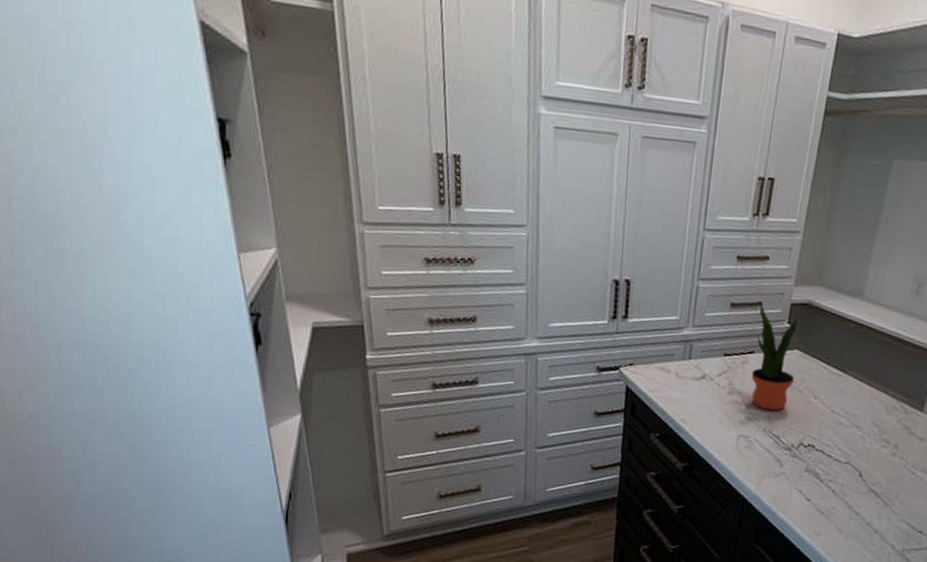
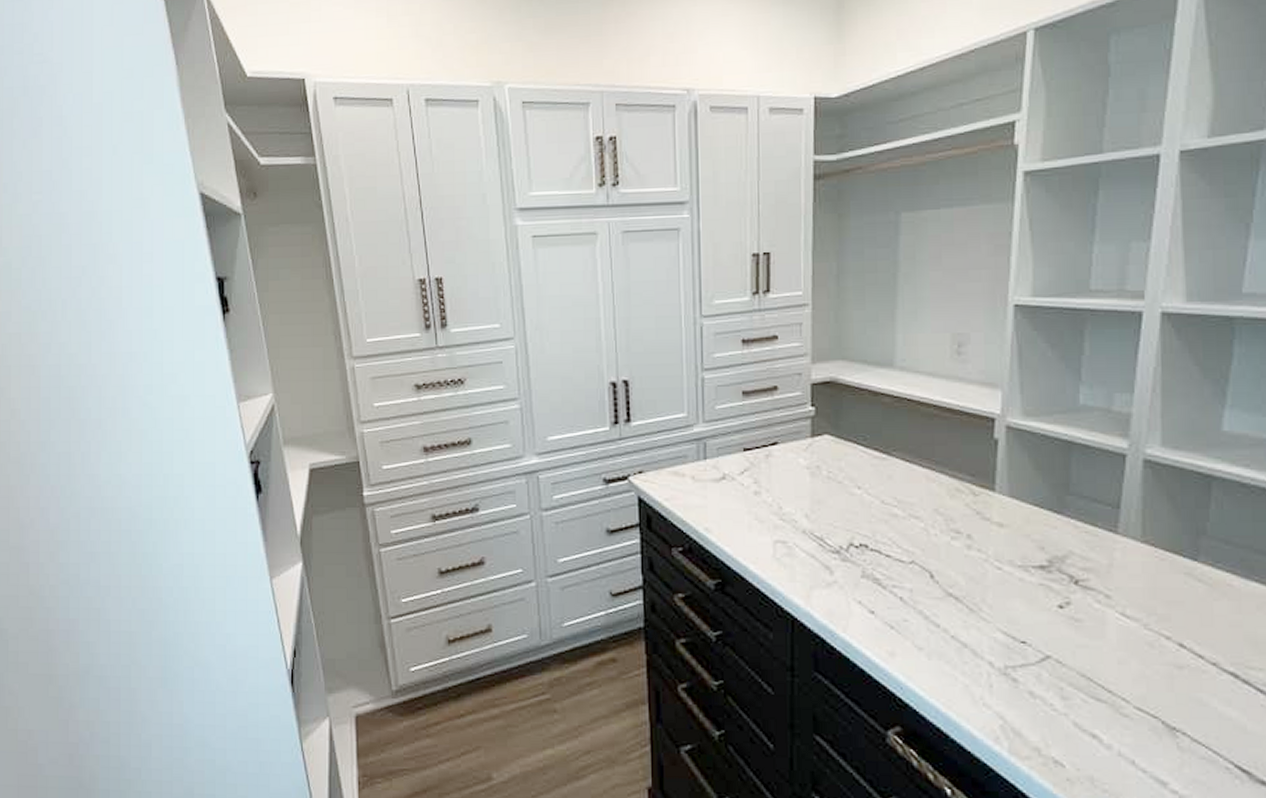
potted plant: present [751,301,798,411] -> none [775,386,830,508]

